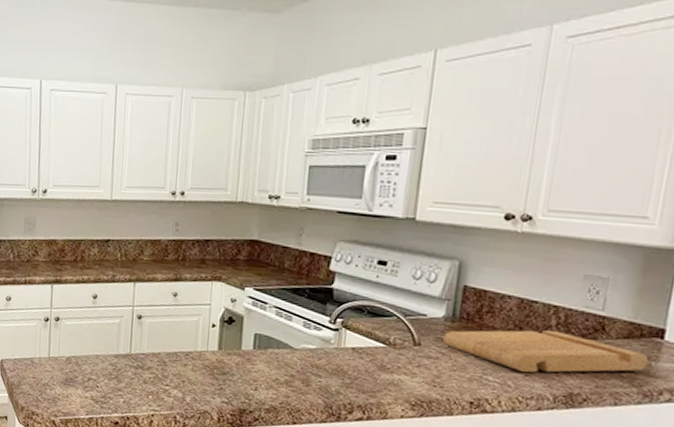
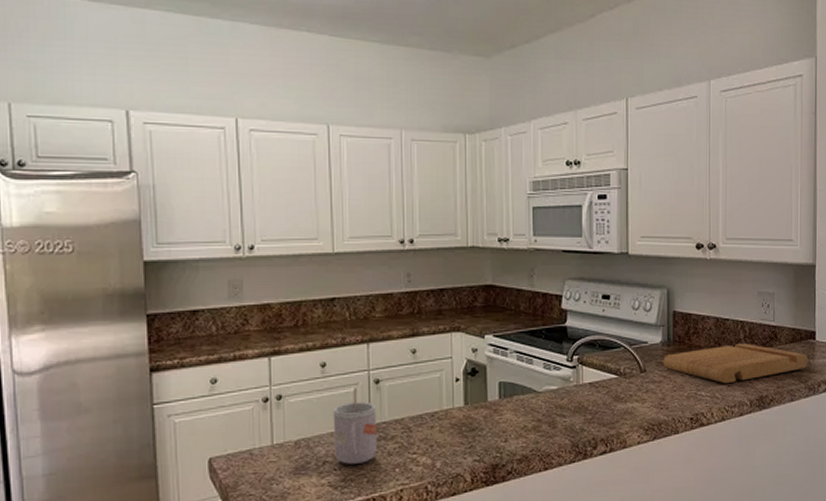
mug: none [98,320,137,386] -> present [333,388,377,464]

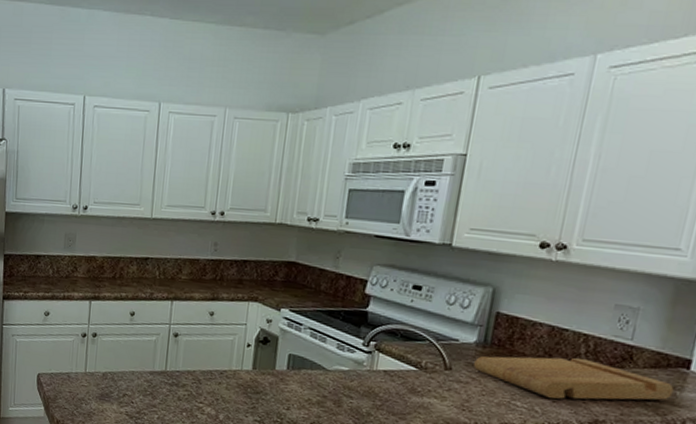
mug: present [333,388,377,464] -> none [133,338,173,402]

